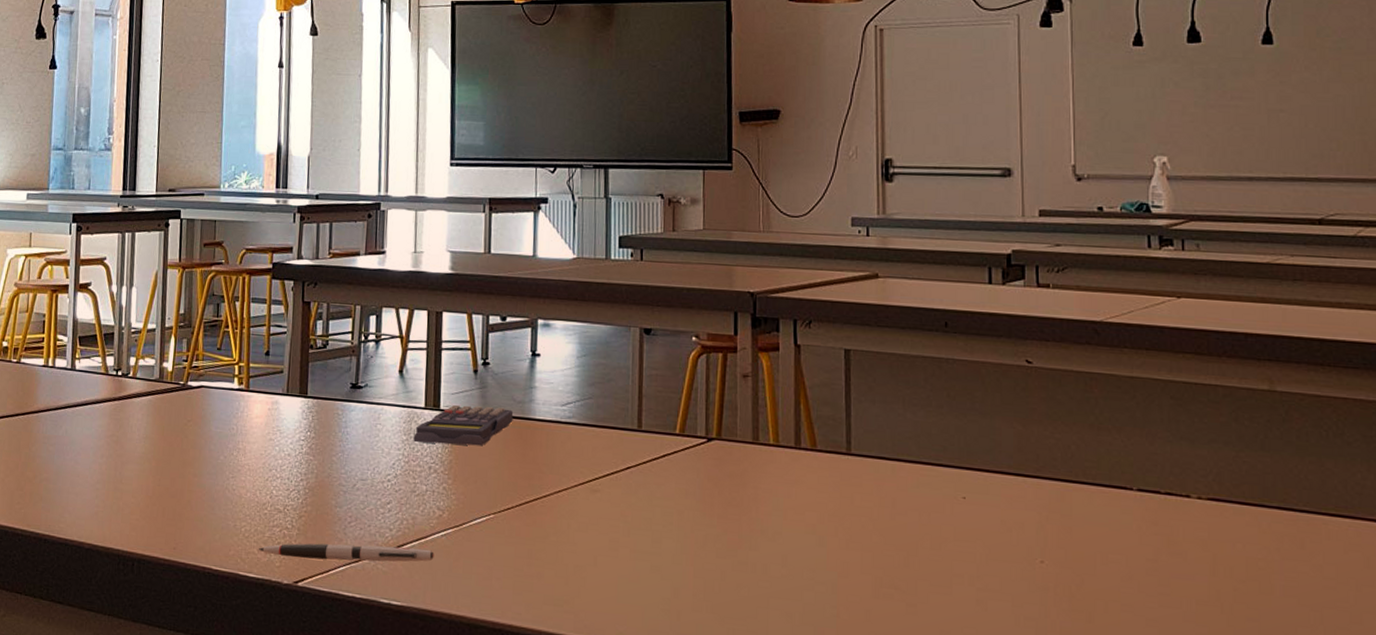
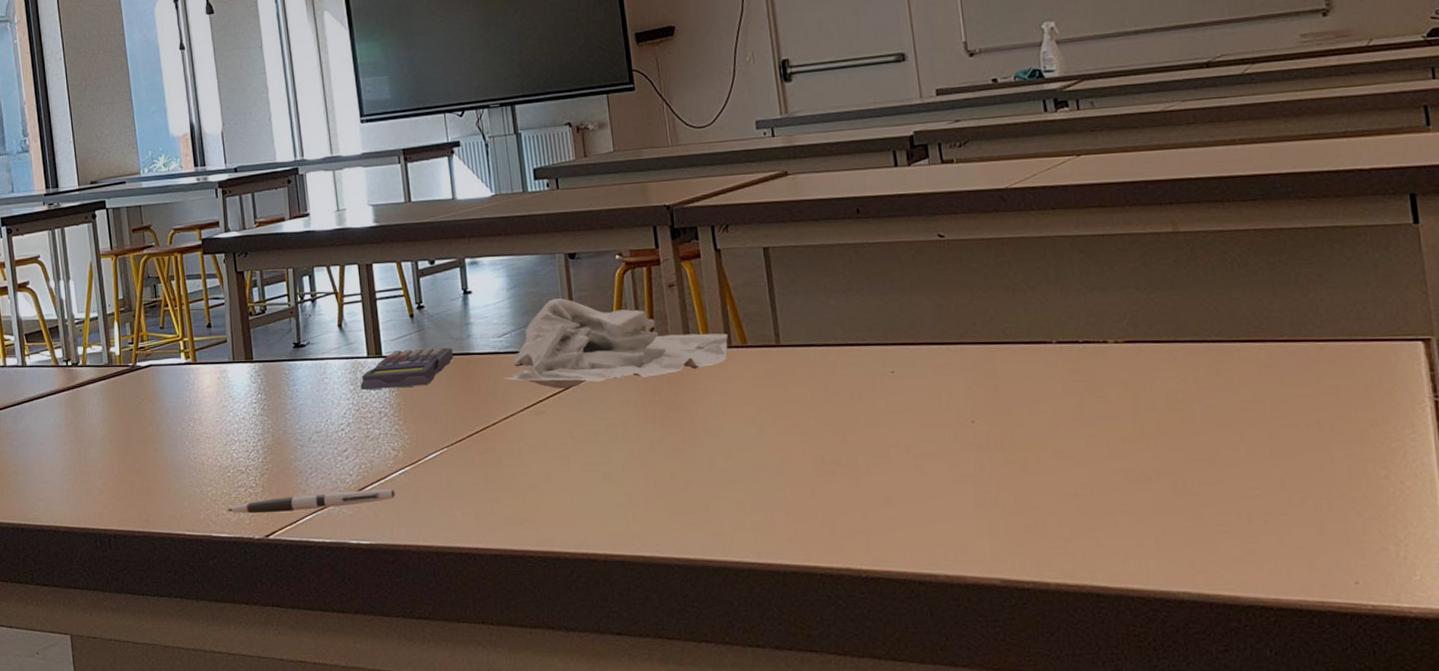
tissue: none [560,373,798,469] -> present [503,298,728,389]

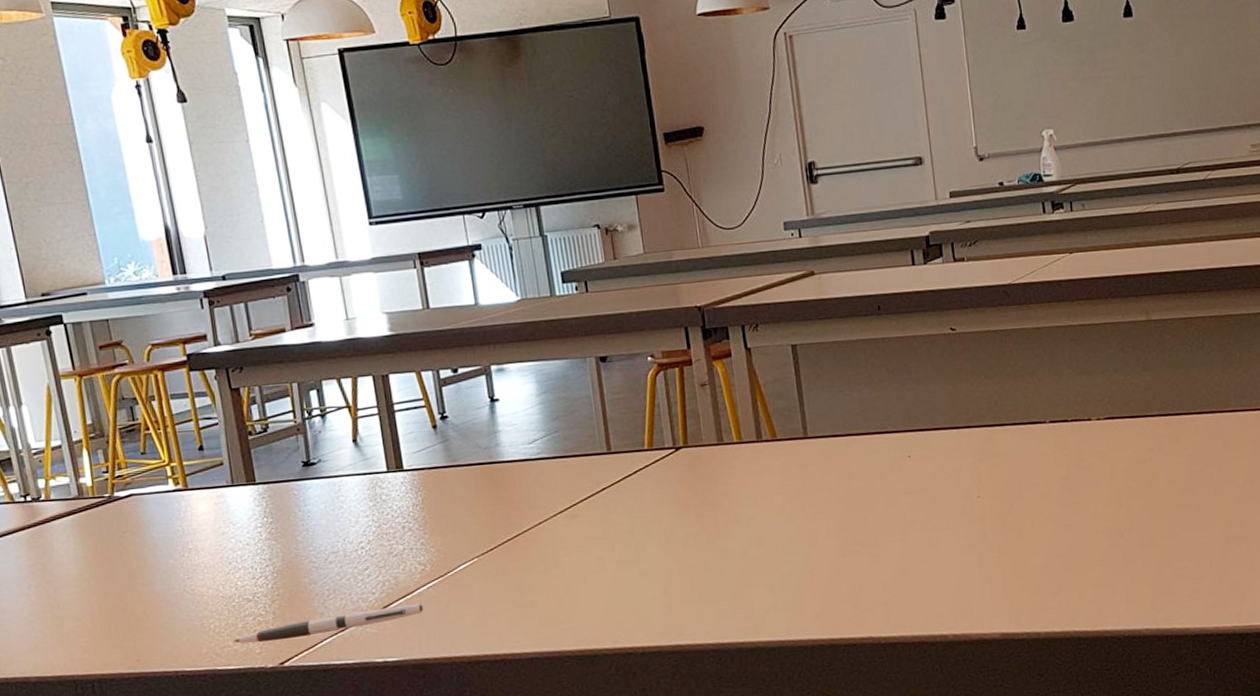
calculator: present [360,346,454,391] -> none [380,456,482,507]
tissue: present [503,298,728,389] -> none [534,402,759,492]

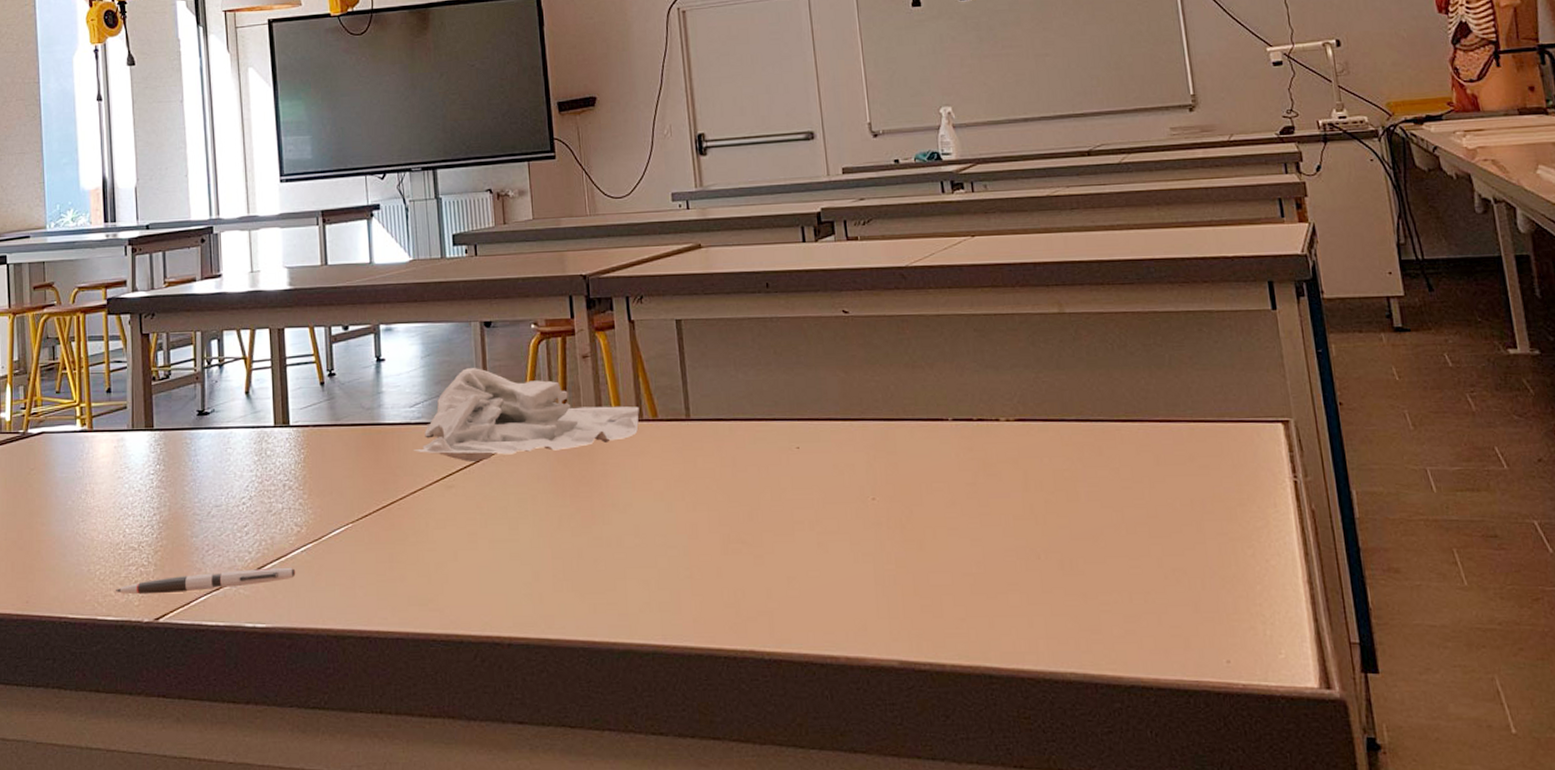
tissue: none [534,402,759,492] -> present [413,368,639,461]

